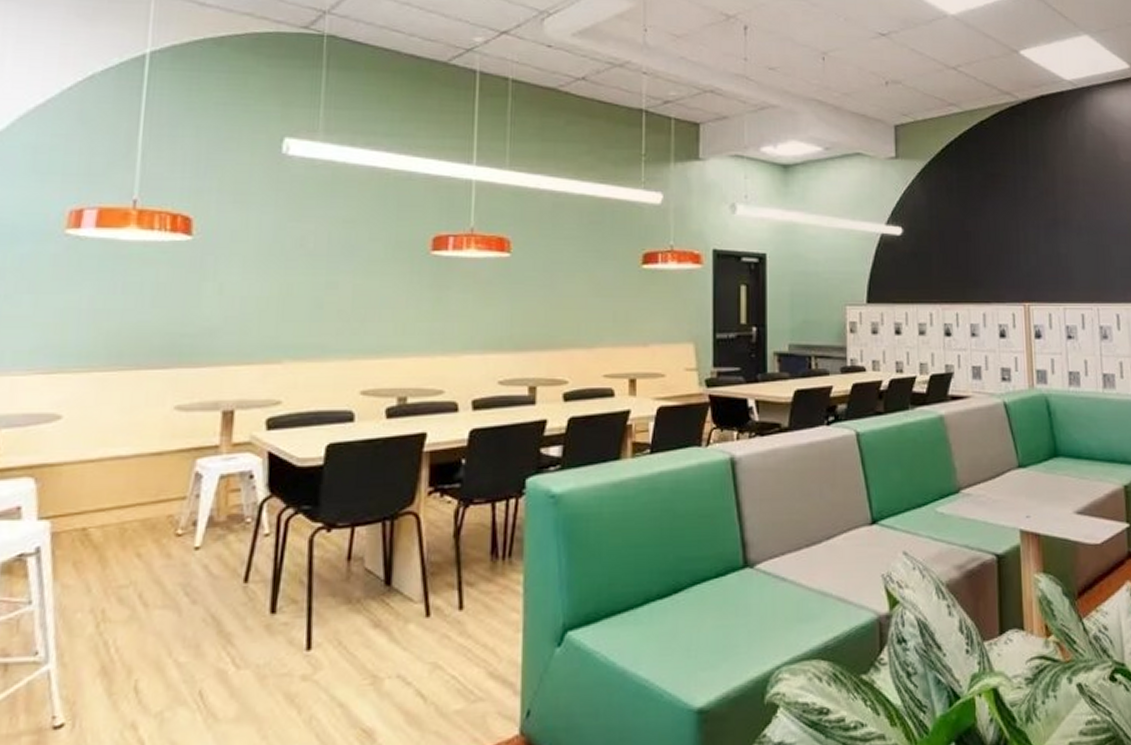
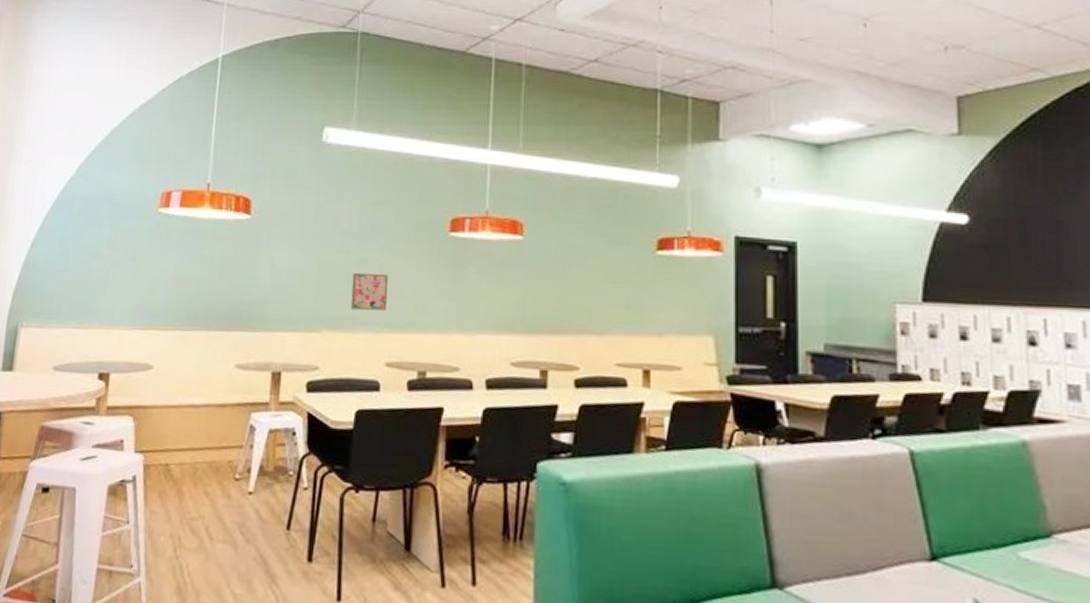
wall art: none [318,296,364,337] -> present [350,272,389,311]

